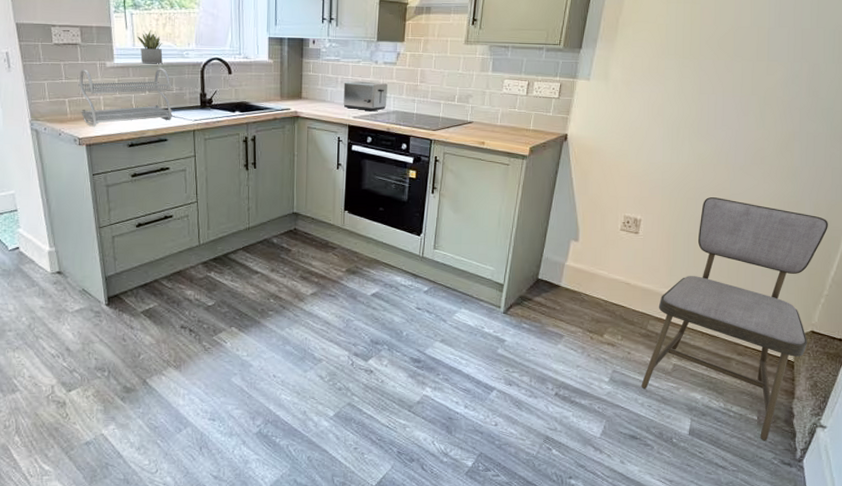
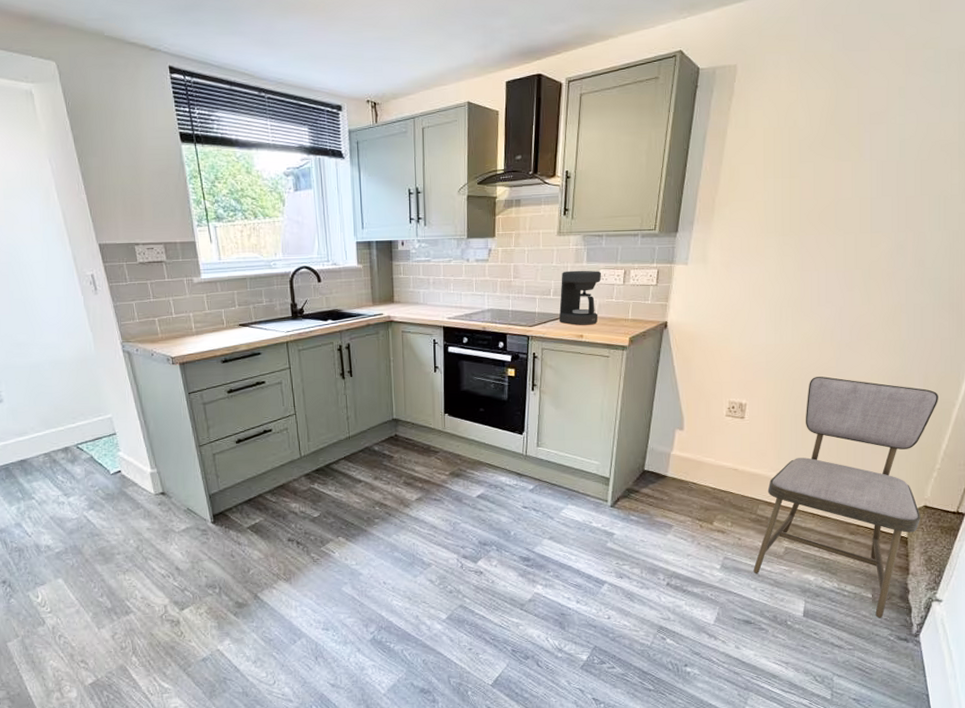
dish rack: present [78,68,173,127] -> none [167,280,264,345]
succulent plant: present [138,30,163,64] -> none [223,242,250,277]
toaster: present [343,80,387,112] -> none [436,280,481,311]
coffee maker: none [462,78,506,134] -> present [558,270,602,326]

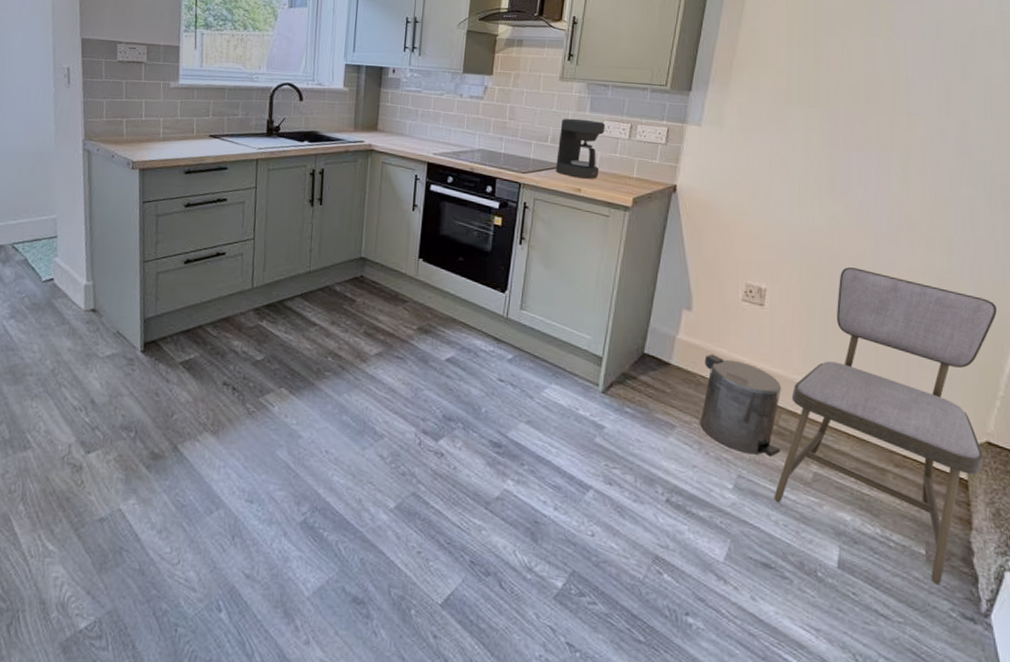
trash can: none [693,464,760,540] -> present [700,354,782,457]

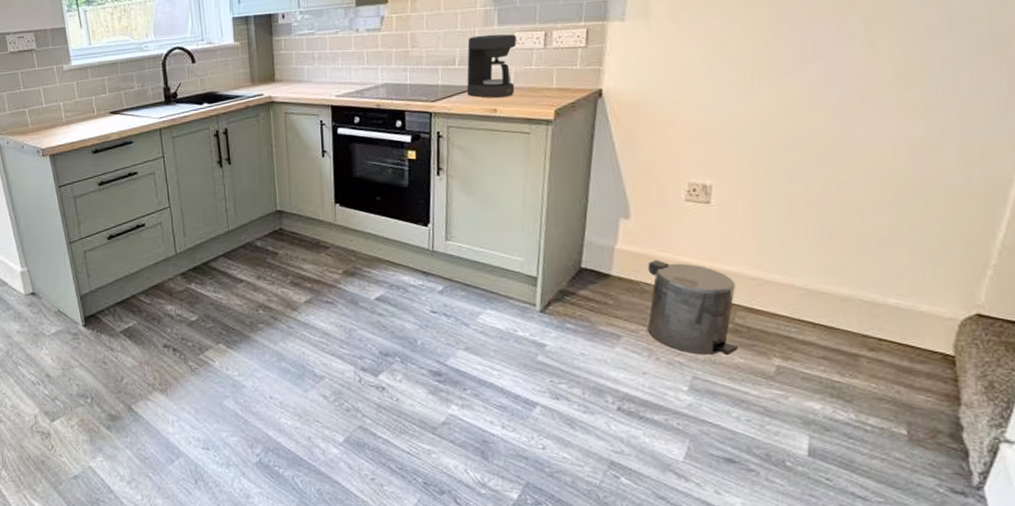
dining chair: present [774,267,997,585] -> none [734,149,987,463]

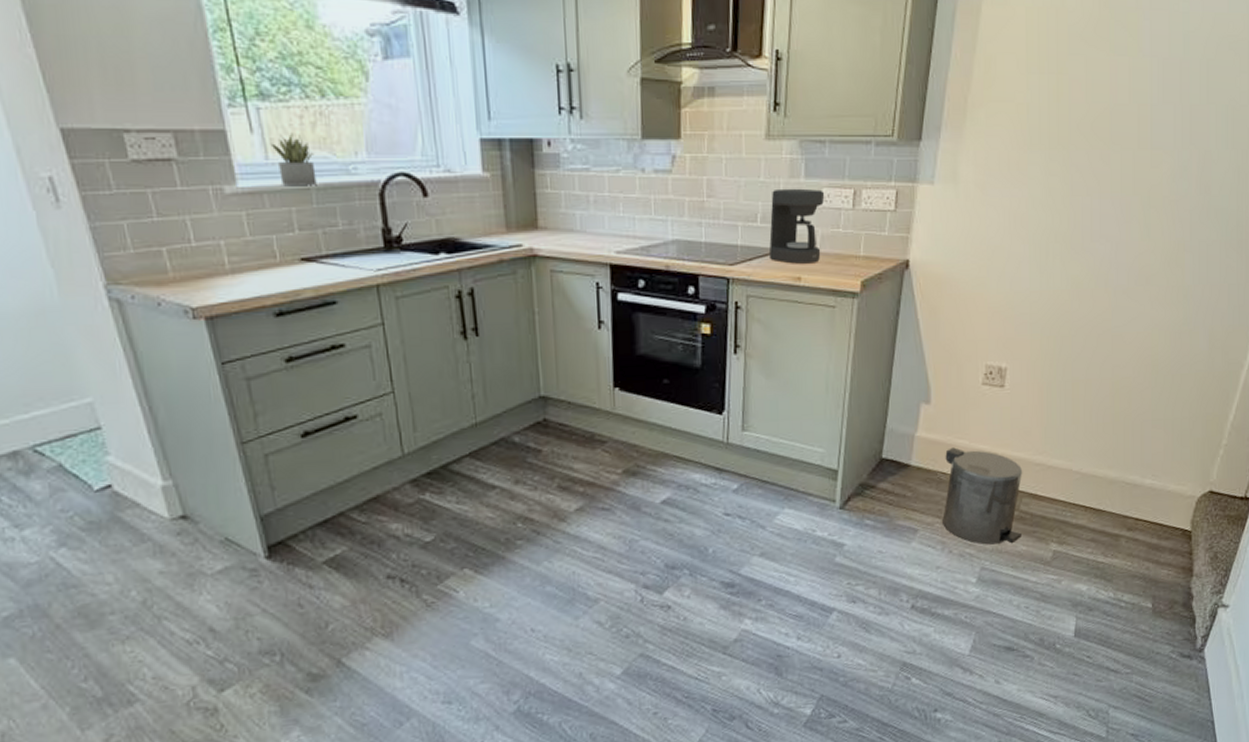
succulent plant: none [93,25,121,63] -> present [271,132,317,187]

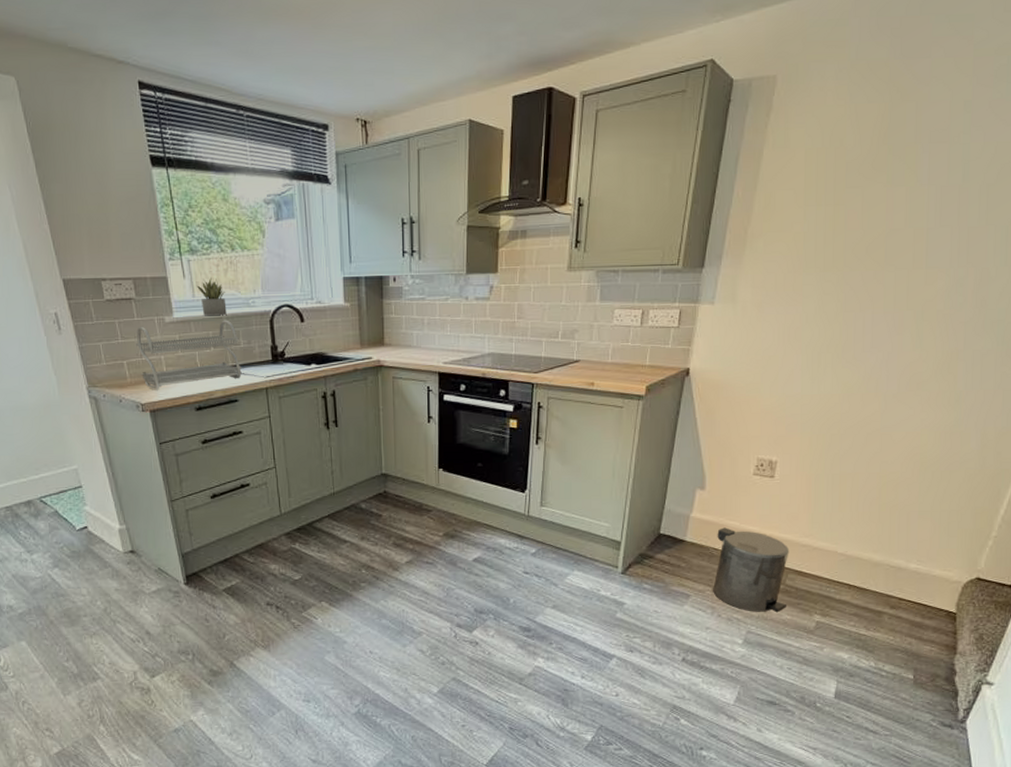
dish rack: none [180,191,341,289] -> present [136,320,242,390]
coffee maker: present [768,188,825,265] -> none [567,310,617,373]

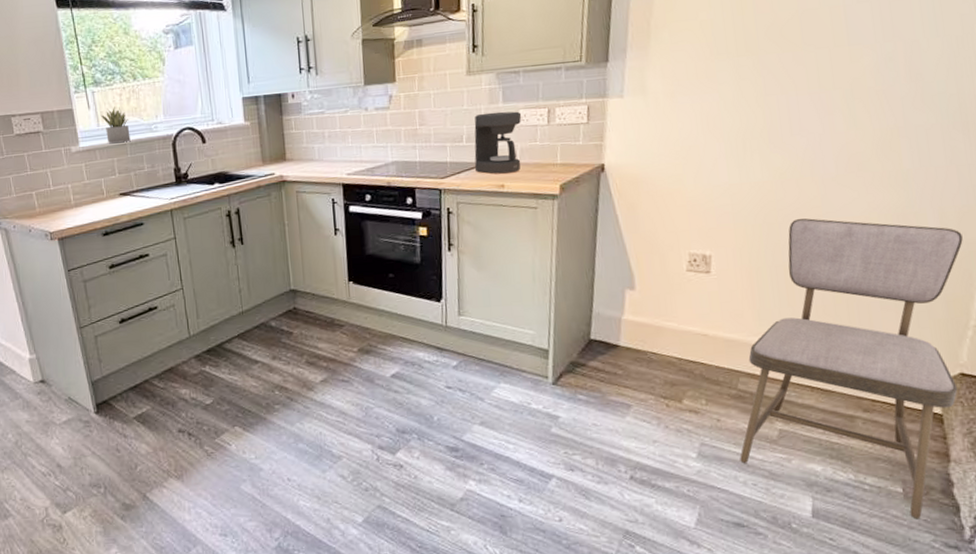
dish rack: present [136,320,242,390] -> none [44,146,147,219]
coffee maker: none [567,310,617,373] -> present [474,111,522,175]
trash can: present [713,527,790,613] -> none [654,329,742,422]
dining chair: none [780,431,998,702] -> present [740,218,963,520]

